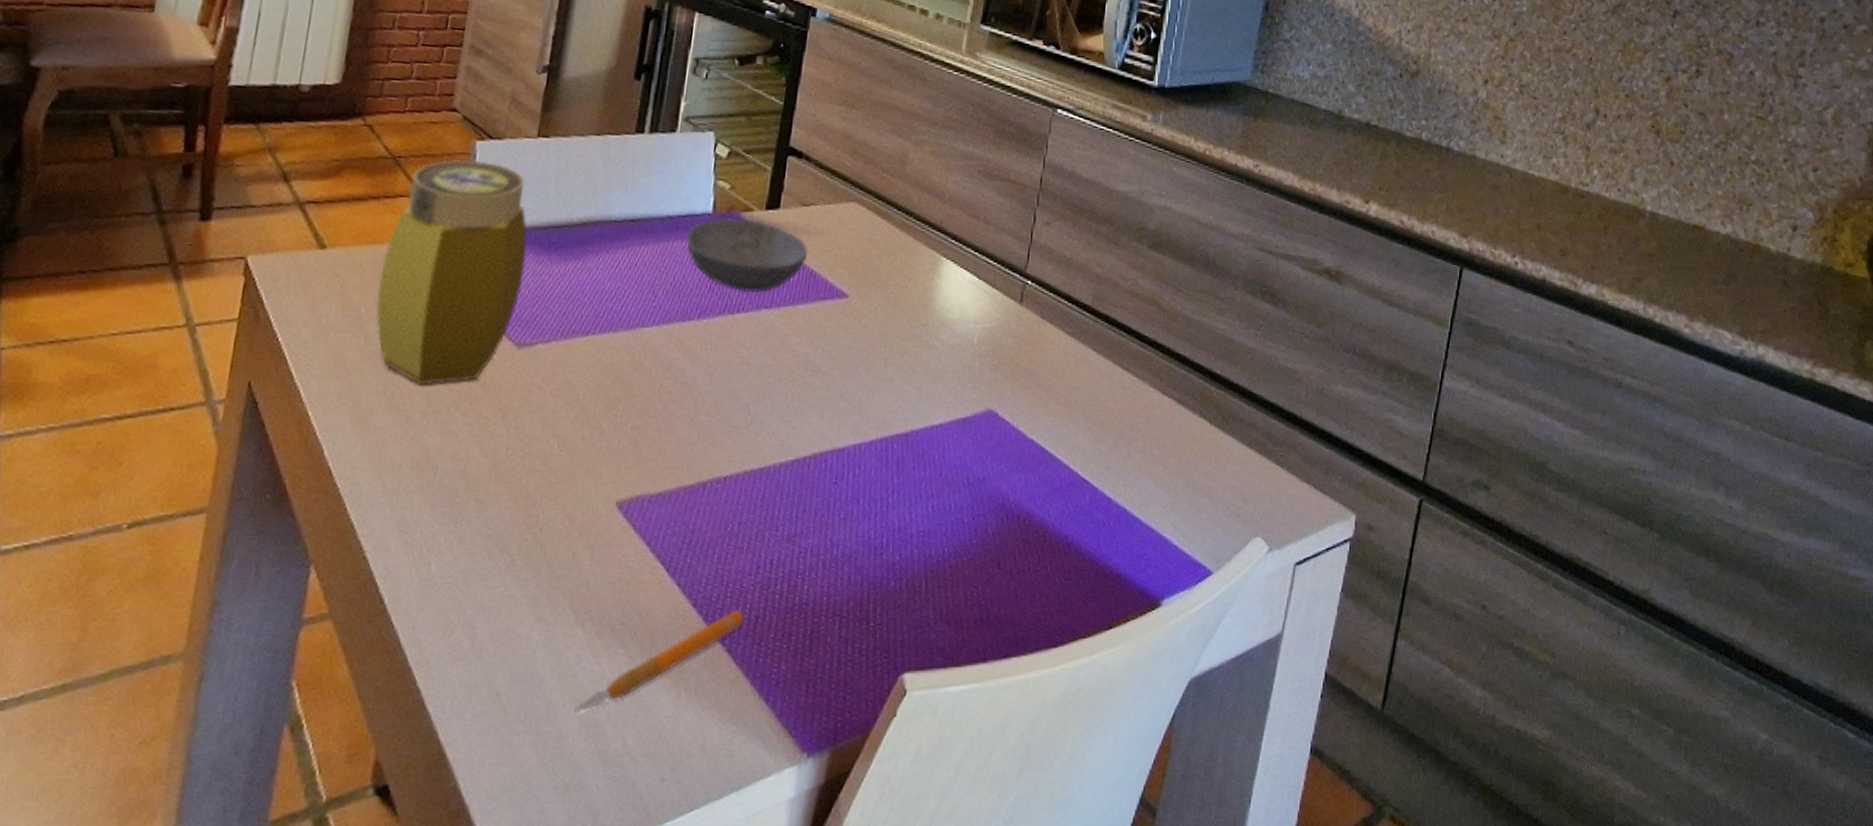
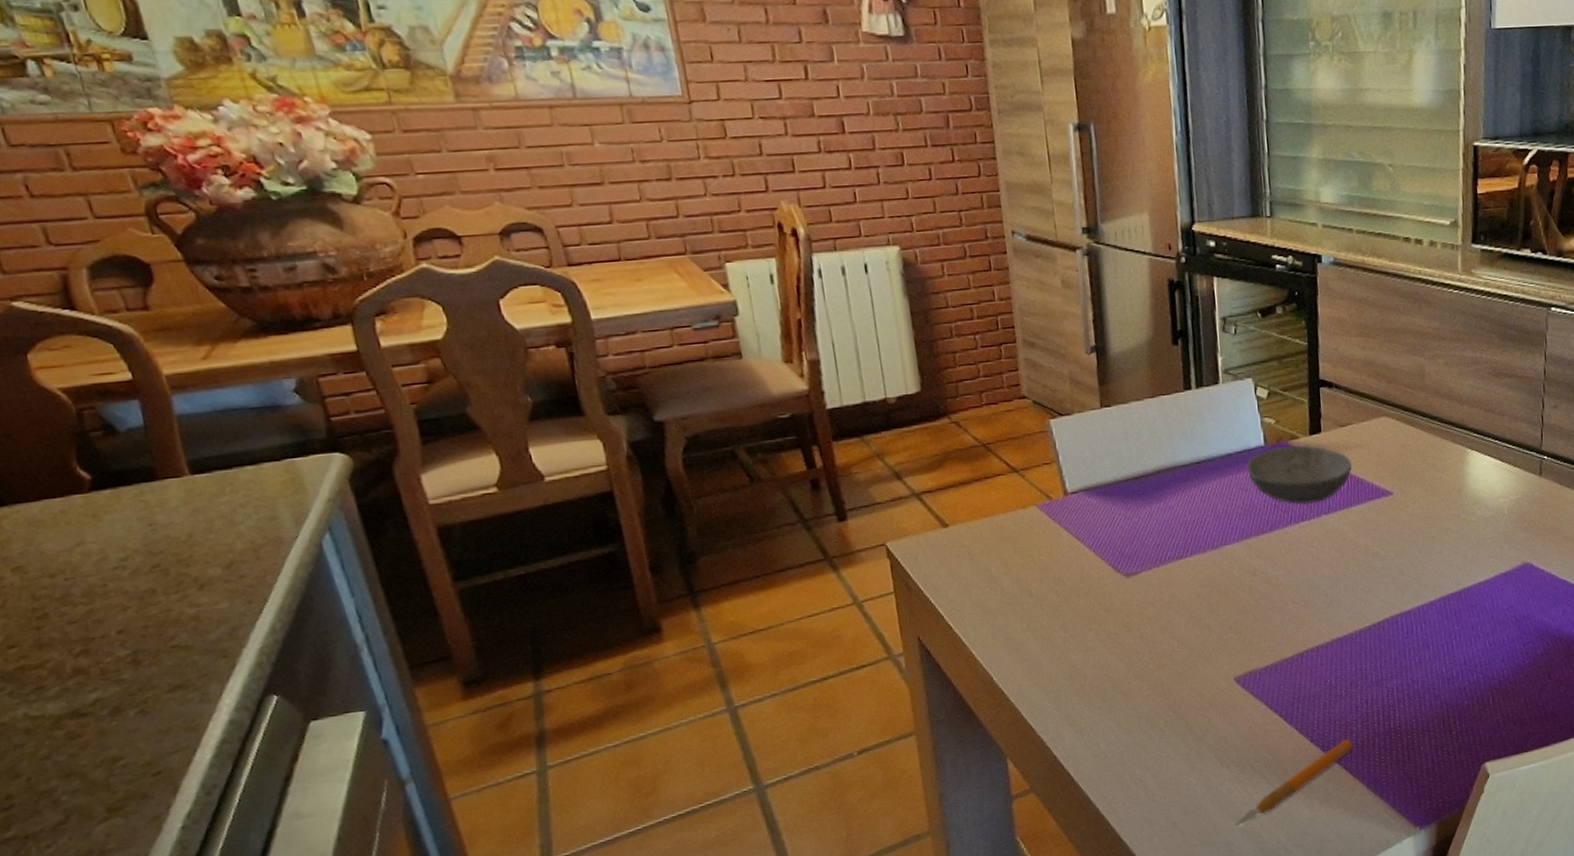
jar: present [376,160,527,386] -> none [997,435,1118,618]

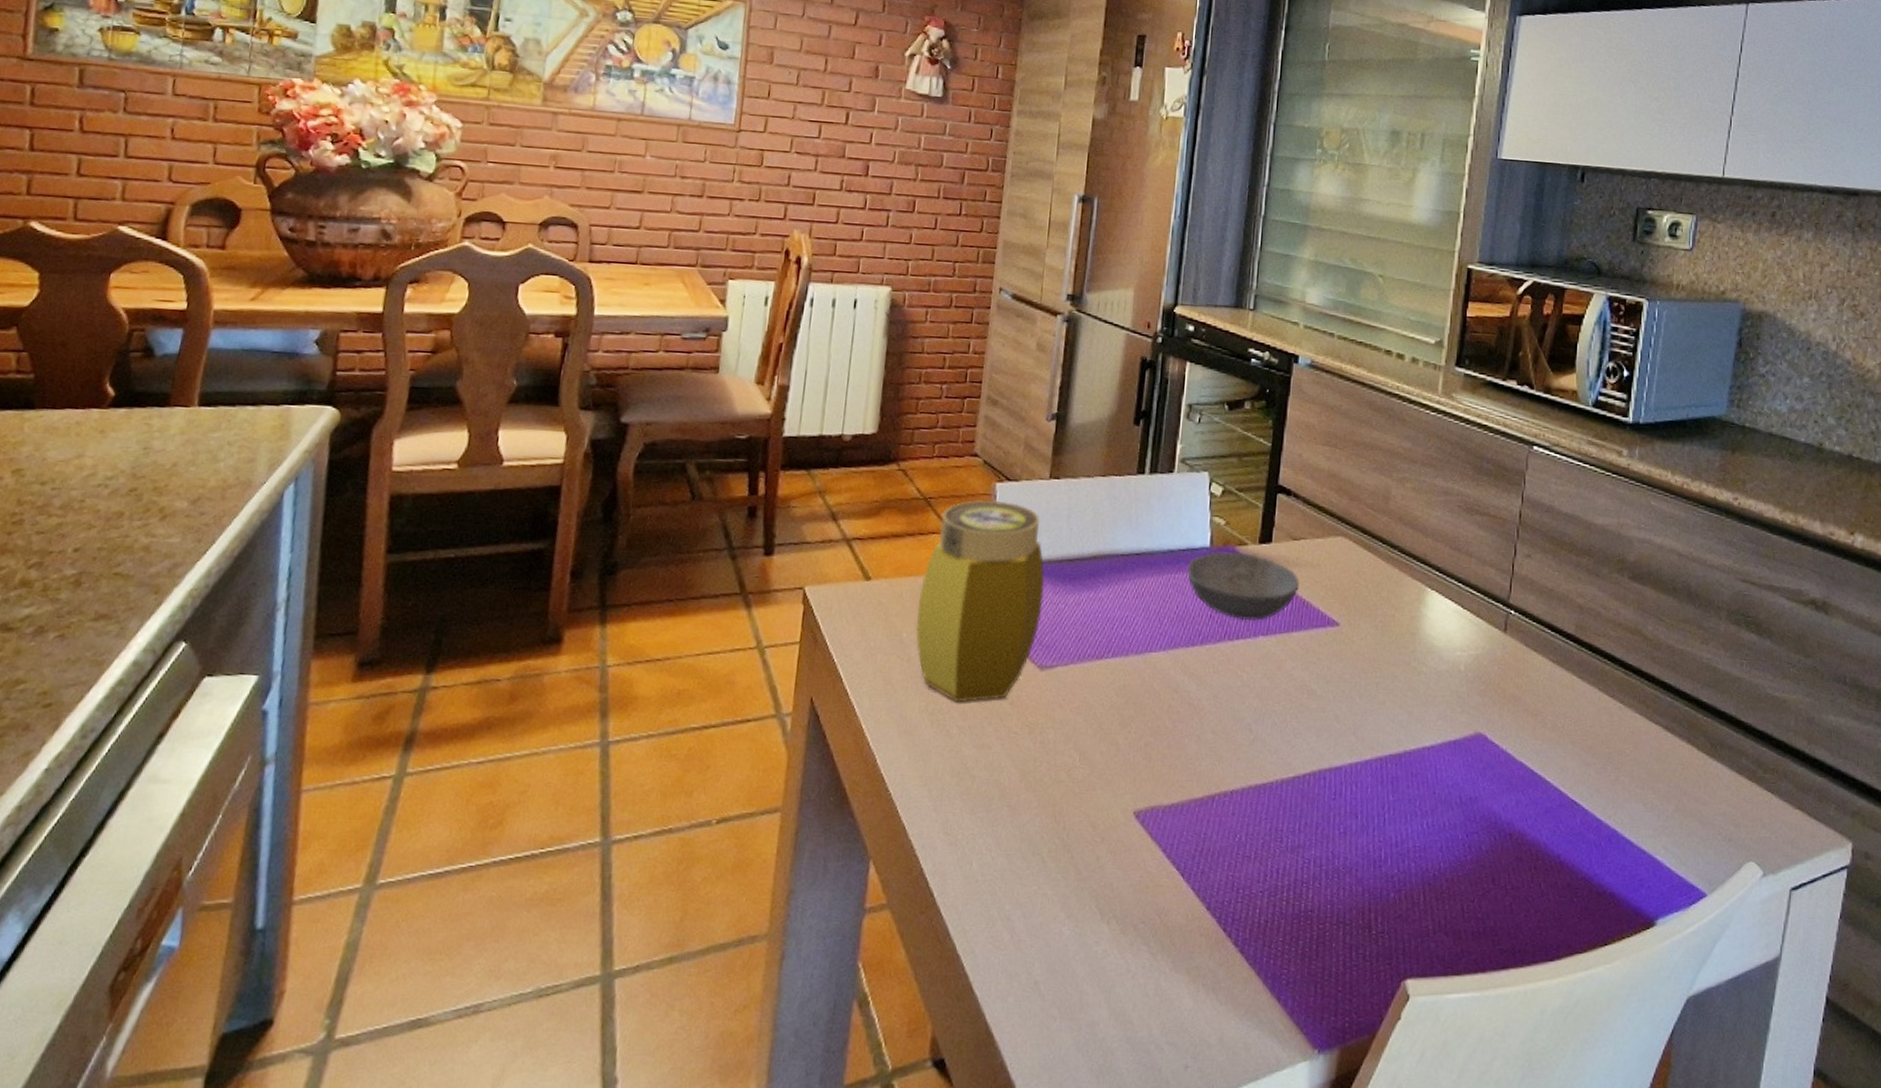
jar: none [997,435,1118,618] -> present [915,500,1045,703]
craft knife: present [1234,739,1354,826] -> none [1103,914,1255,1002]

